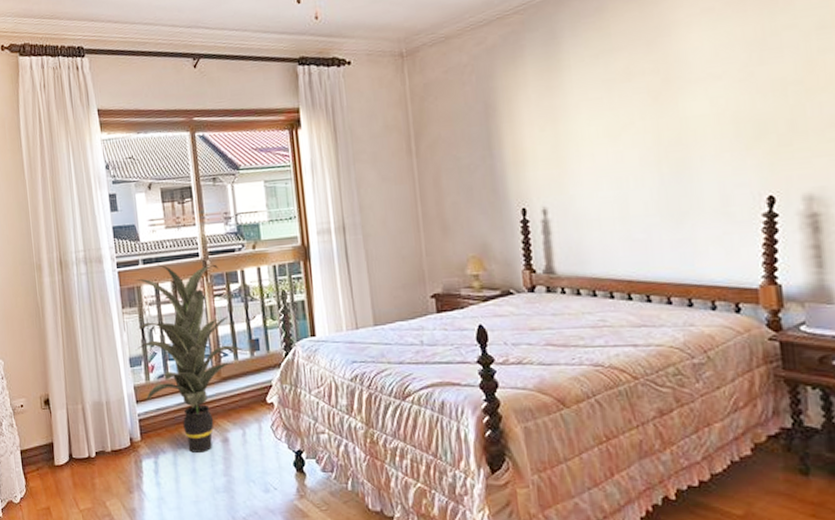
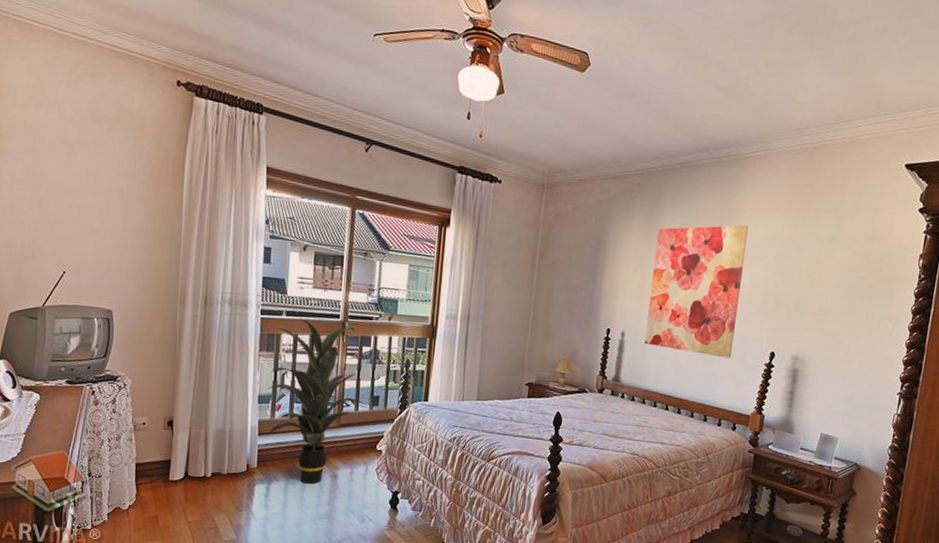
wall art: none [561,37,709,220] -> present [644,225,749,358]

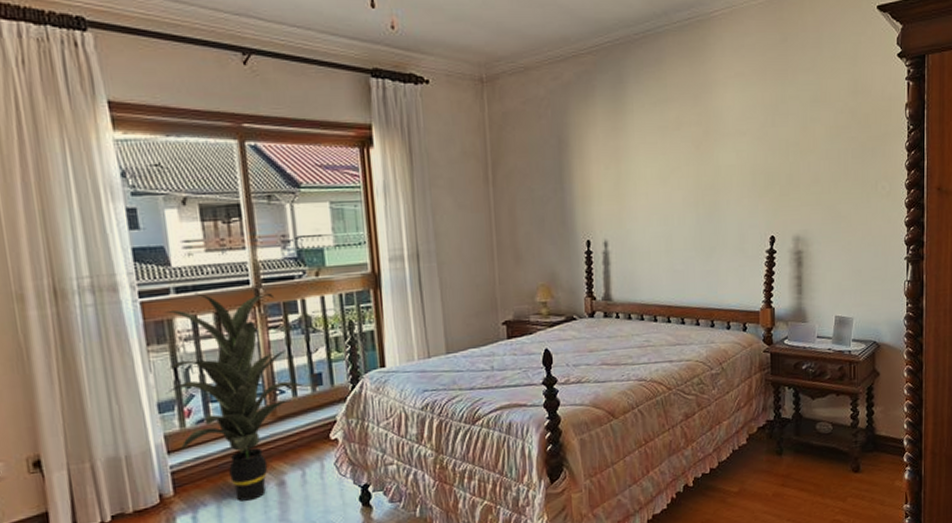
wall art: present [644,225,749,358] -> none [625,97,730,252]

